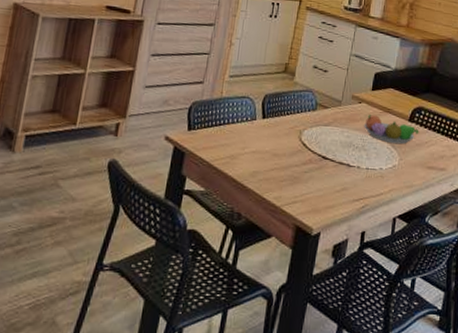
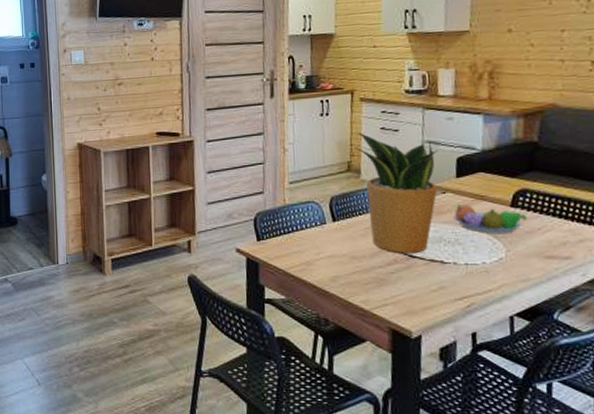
potted plant: none [294,37,362,156] -> present [355,132,439,254]

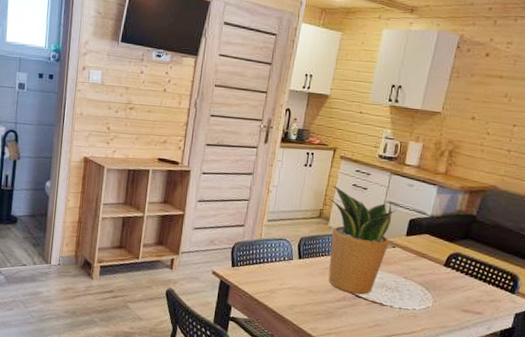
fruit bowl: present [453,203,527,234] -> none [397,257,455,288]

